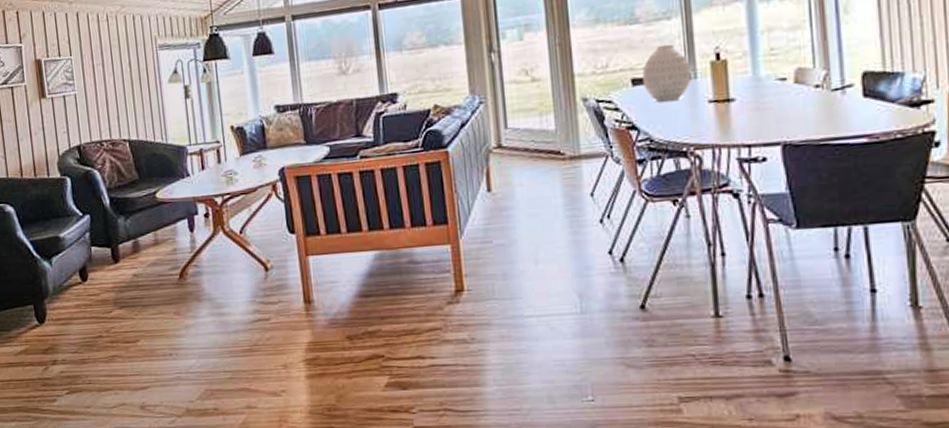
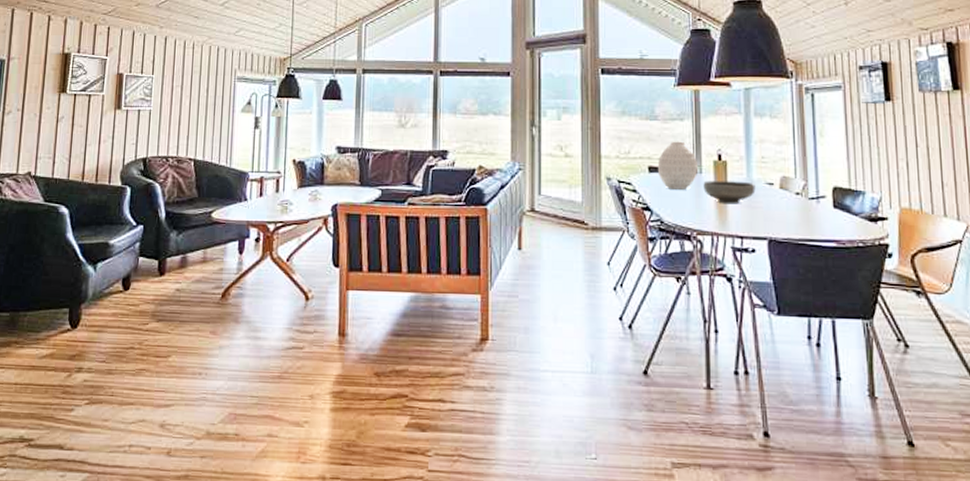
bowl: none [699,80,764,111] -> present [703,180,756,204]

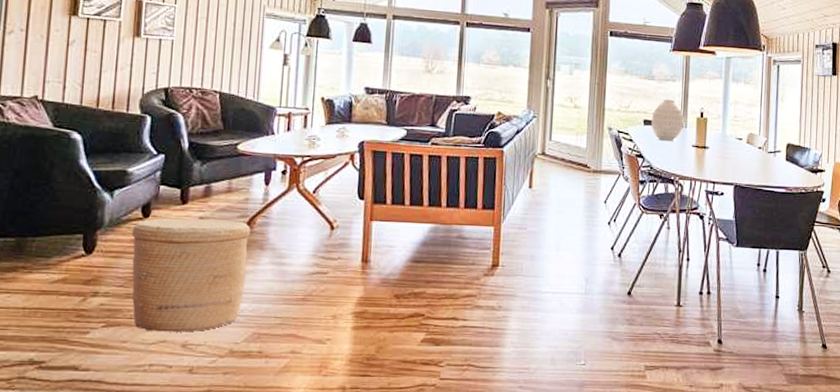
basket: none [112,290,225,411] -> present [131,218,250,332]
bowl: present [703,180,756,204] -> none [687,134,728,155]

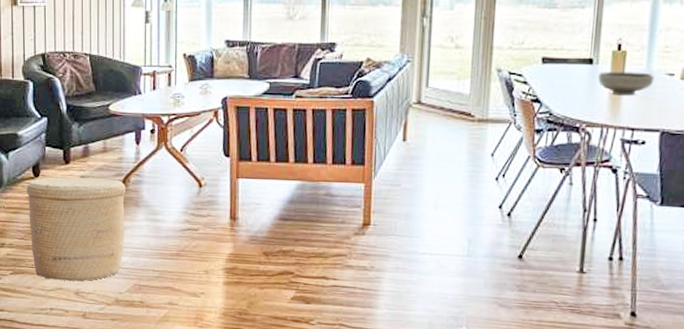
vase: present [651,99,684,141] -> none [551,30,595,81]
bowl: none [687,134,728,155] -> present [598,71,655,96]

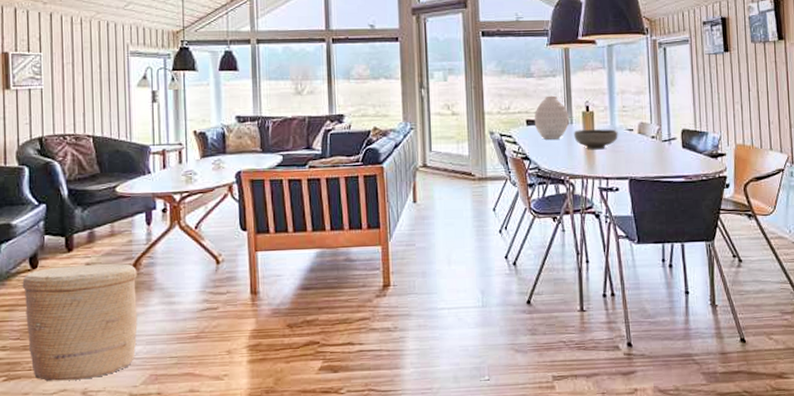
vase: none [551,30,595,81] -> present [534,95,569,140]

